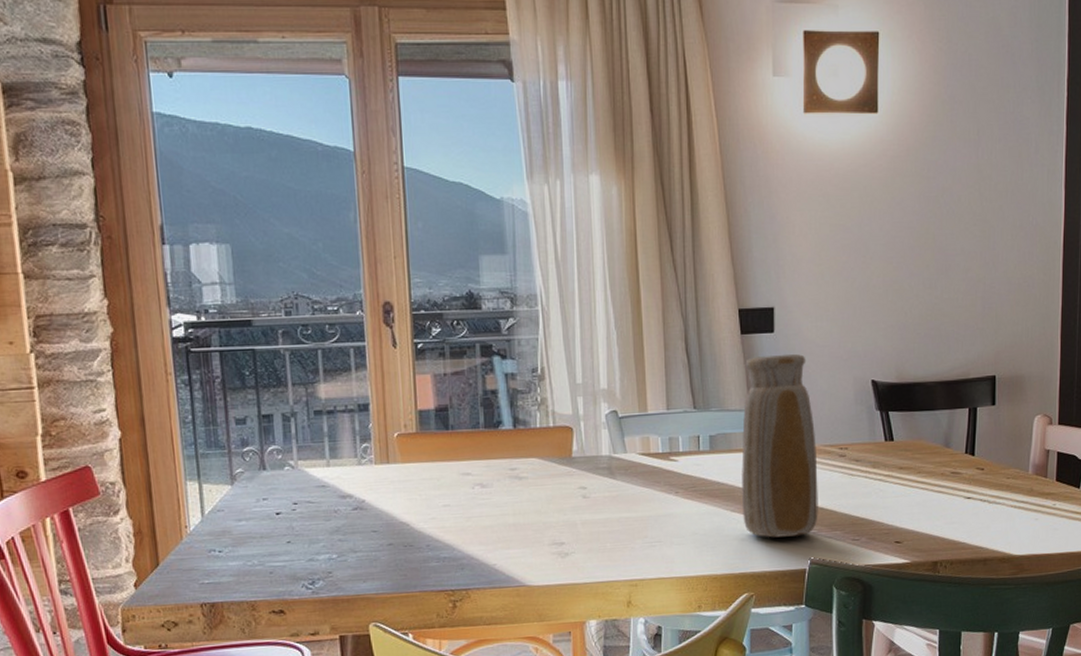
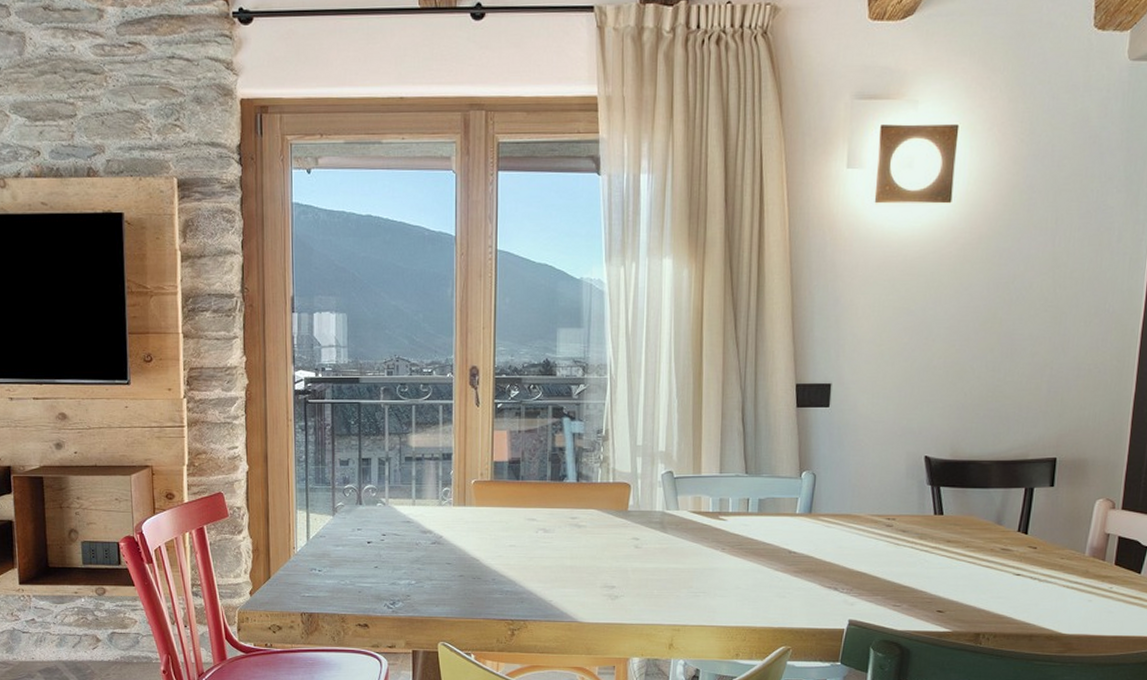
vase: present [742,353,818,538] -> none [785,427,864,598]

